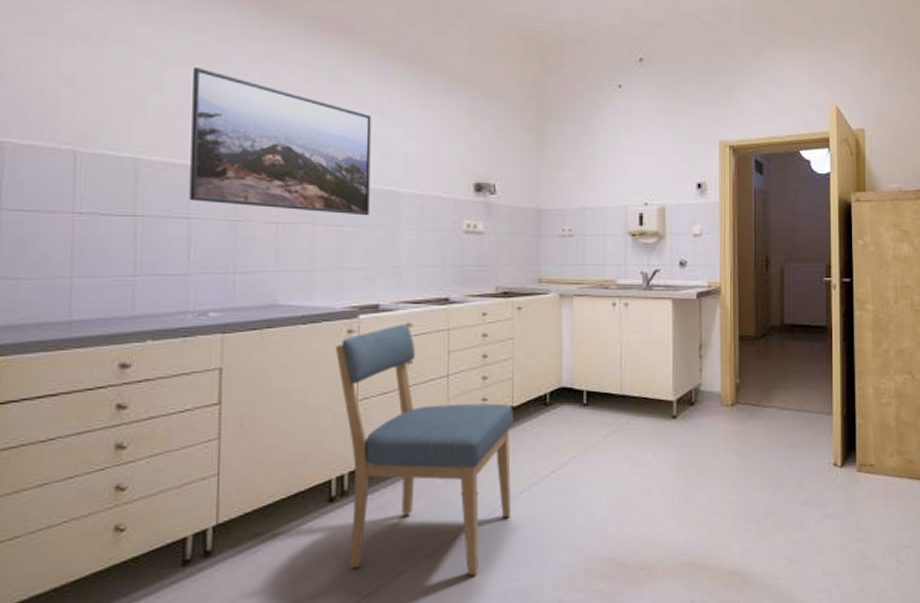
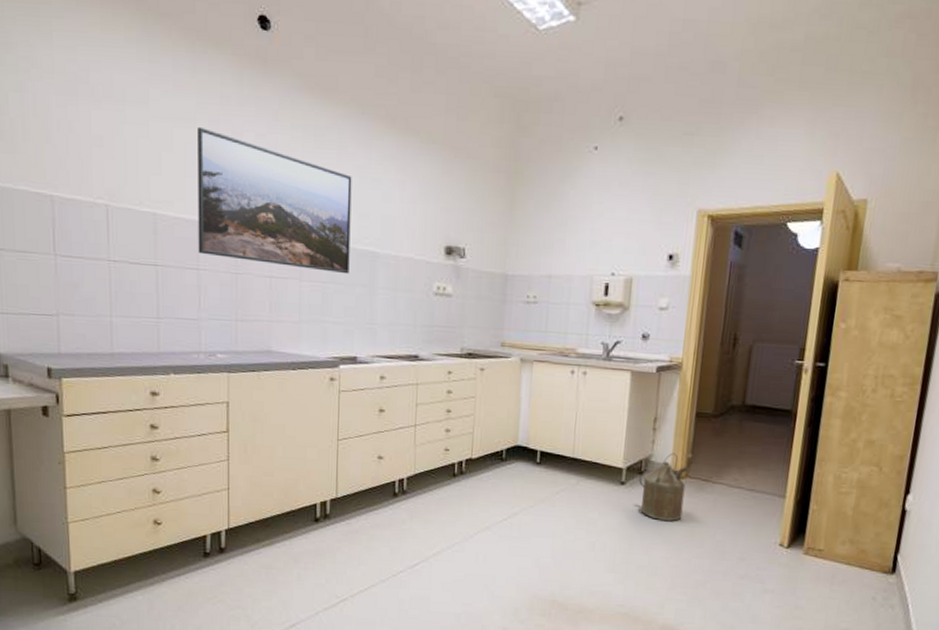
chair: present [335,324,513,576] -> none [319,376,472,597]
watering can: none [690,379,738,453] -> present [639,453,689,521]

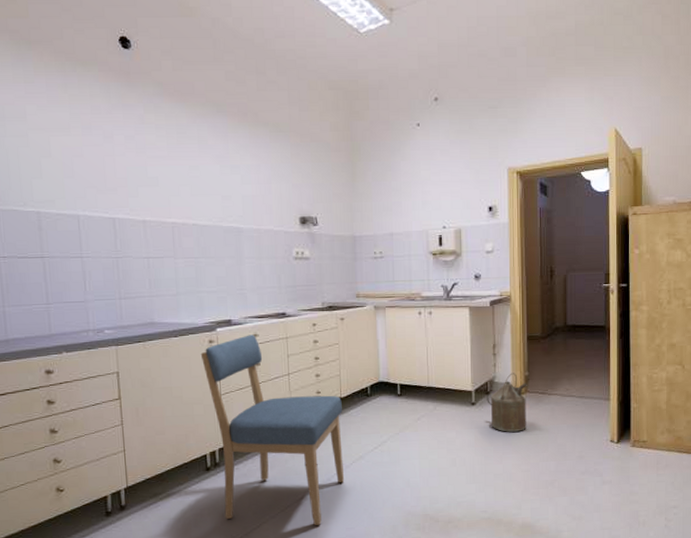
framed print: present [198,126,352,274] -> none [72,134,218,249]
chair: none [319,376,472,597] -> present [200,334,345,526]

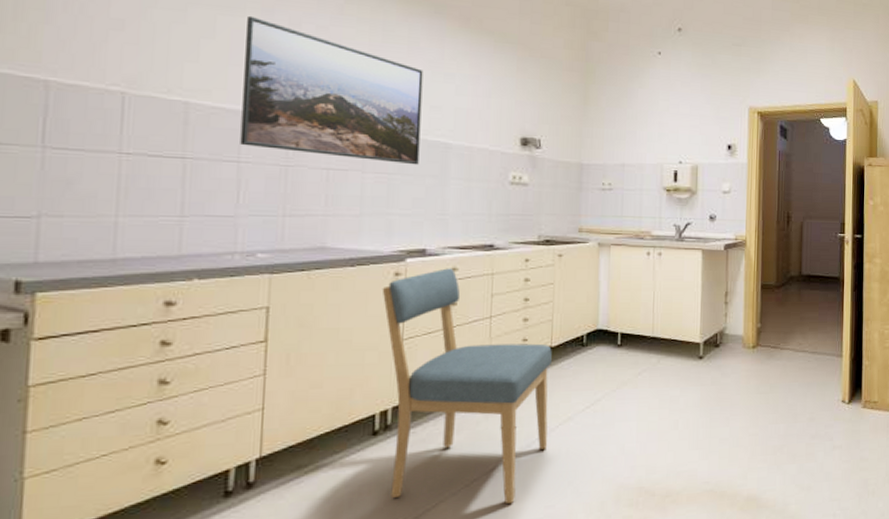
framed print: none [72,134,218,249] -> present [240,15,423,165]
watering can: present [487,373,527,432] -> none [715,324,759,390]

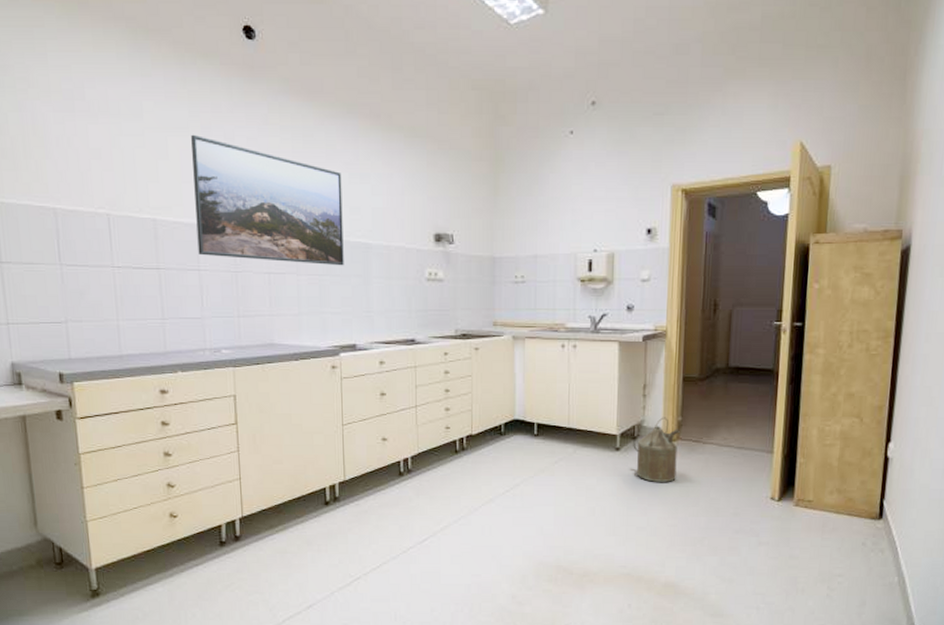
chair: present [382,268,552,505] -> none [322,361,473,570]
watering can: none [715,324,759,390] -> present [633,417,680,482]

